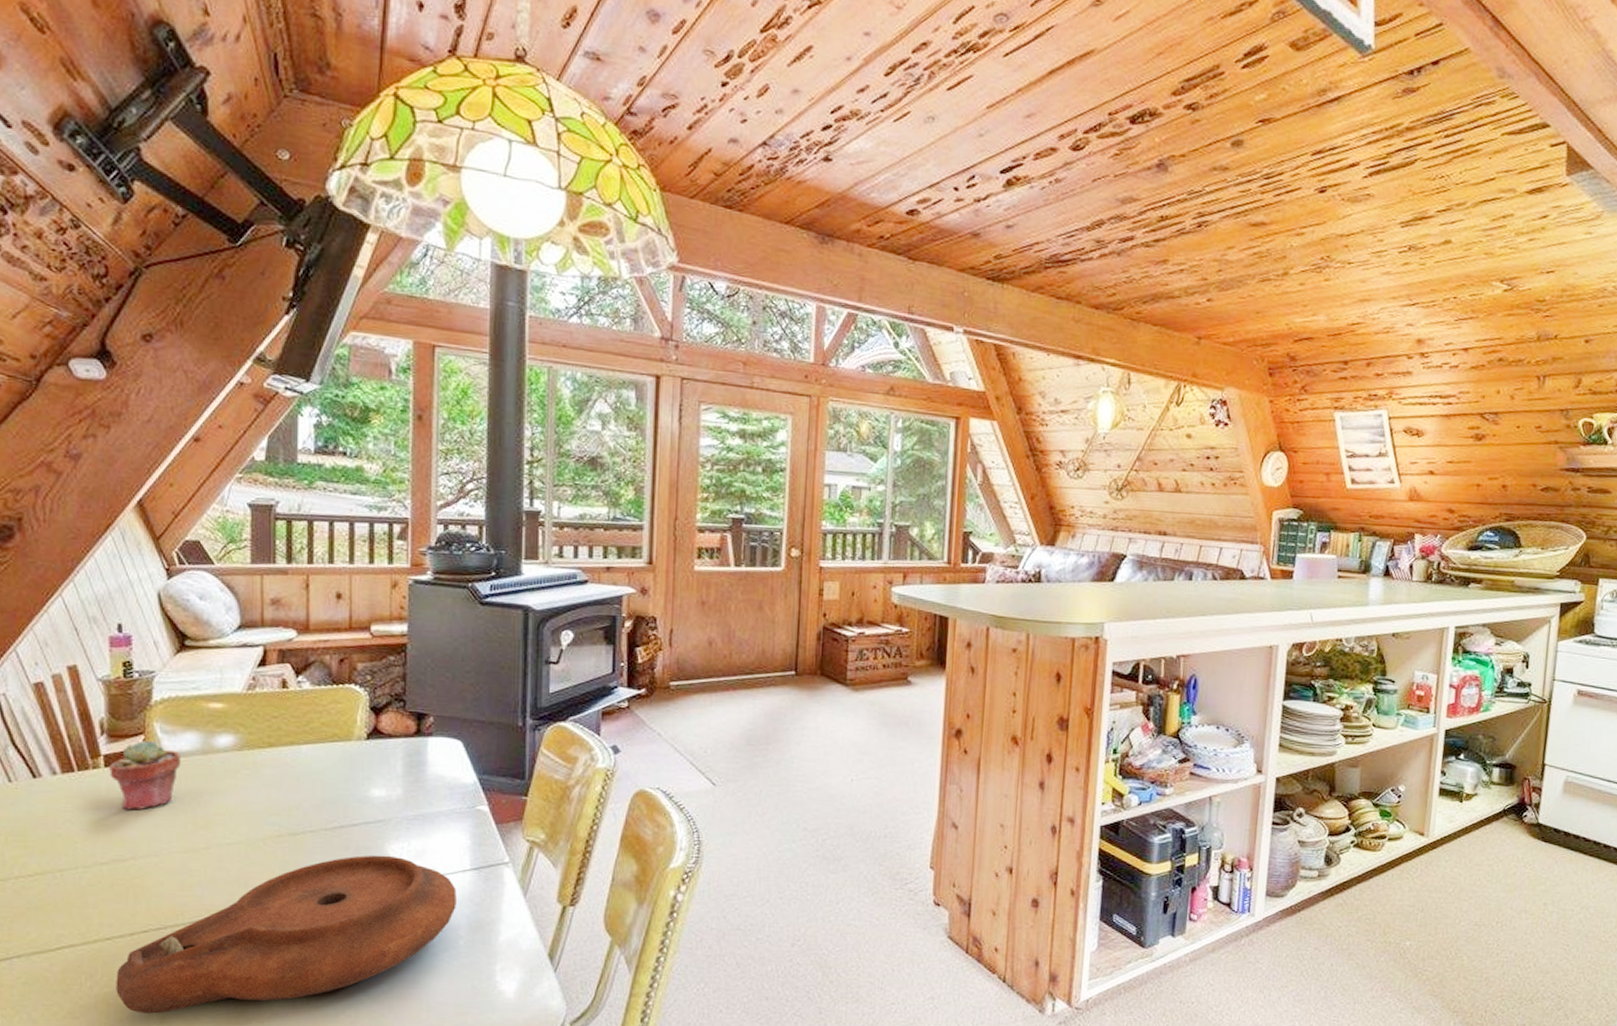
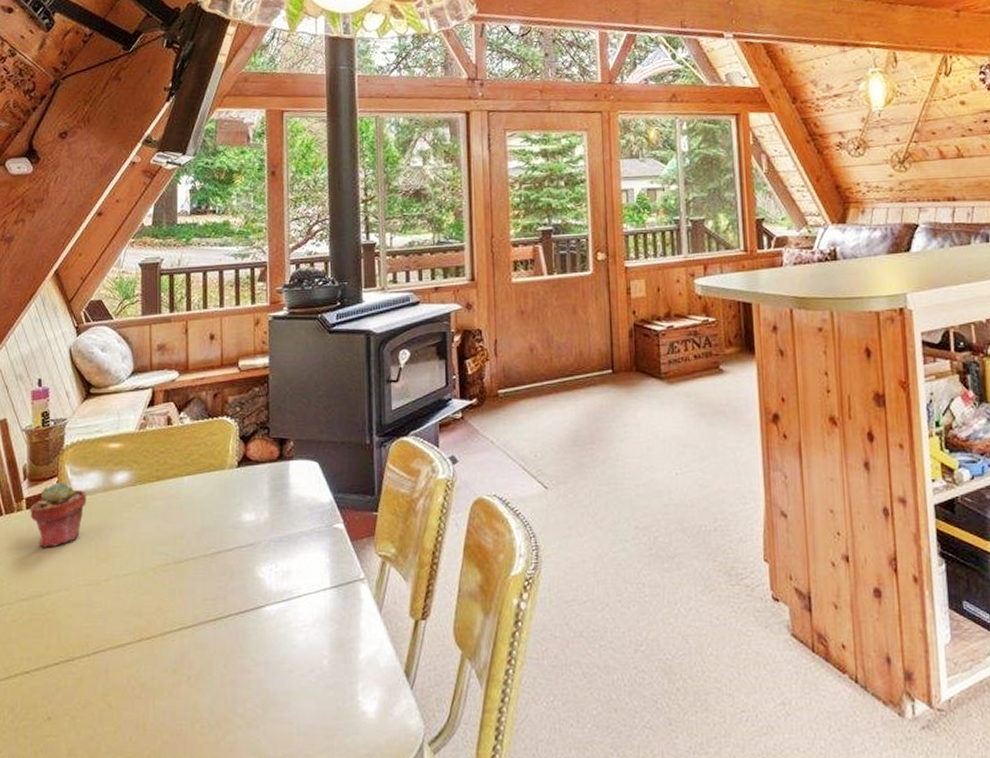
plate: present [116,855,457,1014] -> none [32,578,320,746]

